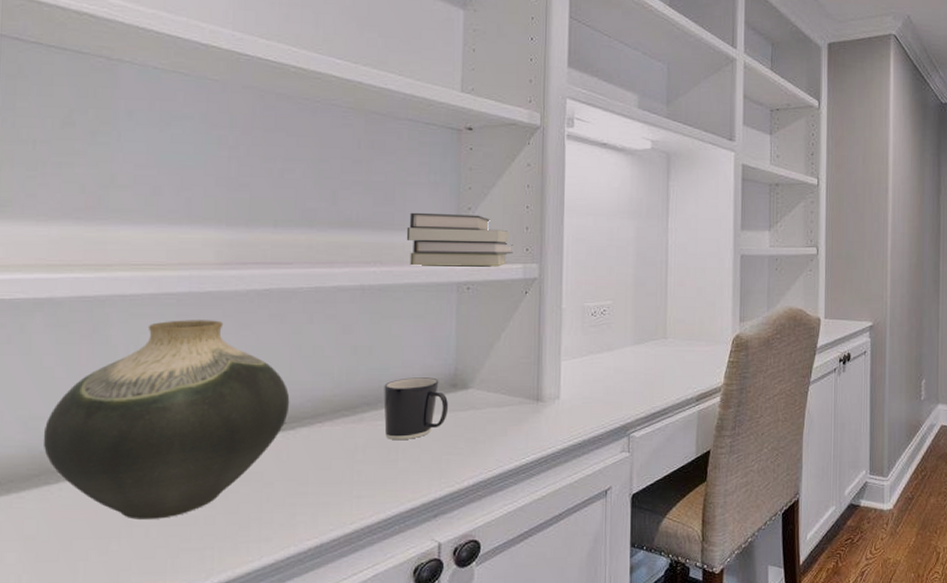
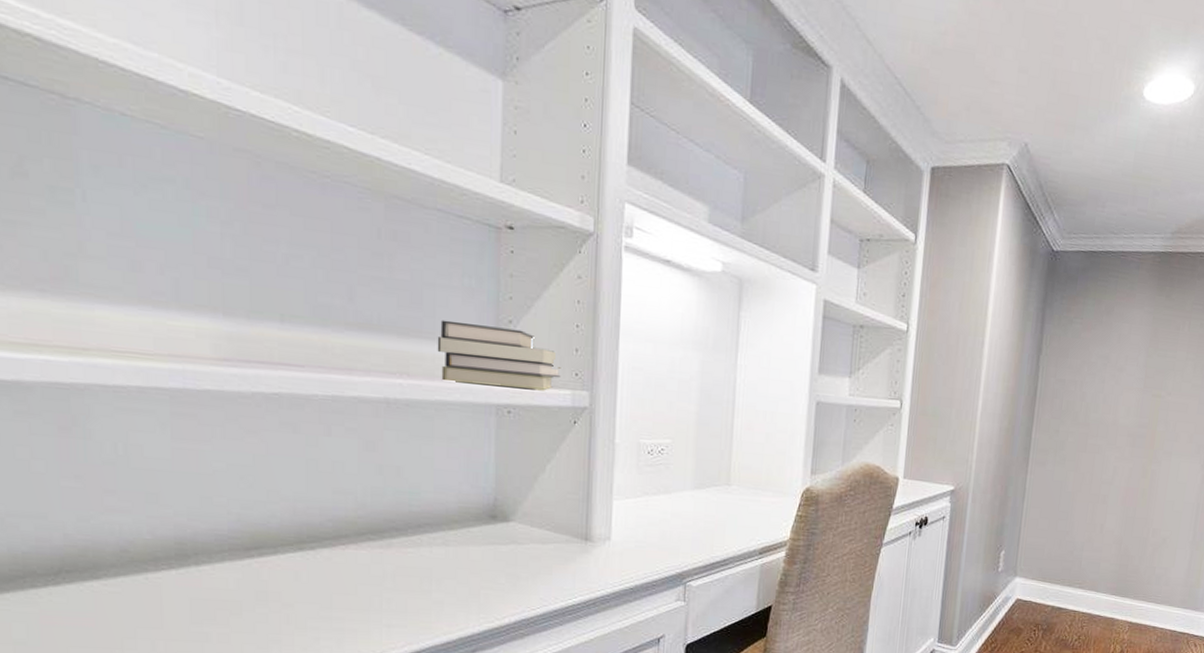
vase: present [44,320,290,519] -> none [25,419,308,633]
mug: present [383,377,449,441] -> none [414,504,488,571]

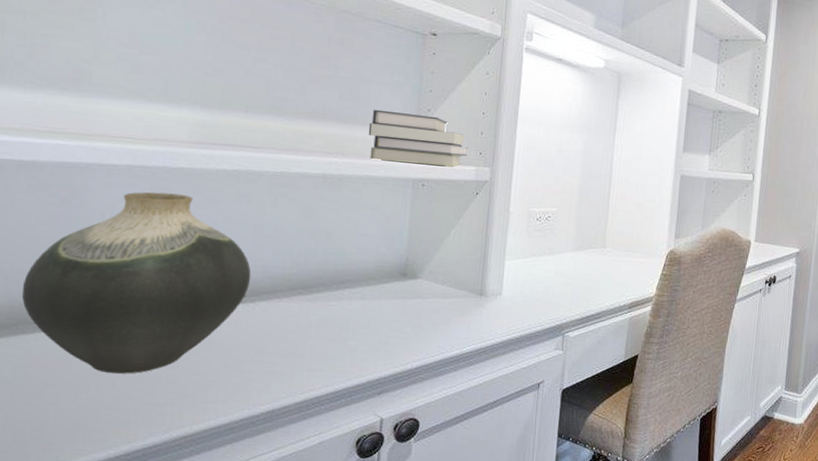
vase: none [25,419,308,633] -> present [22,192,251,374]

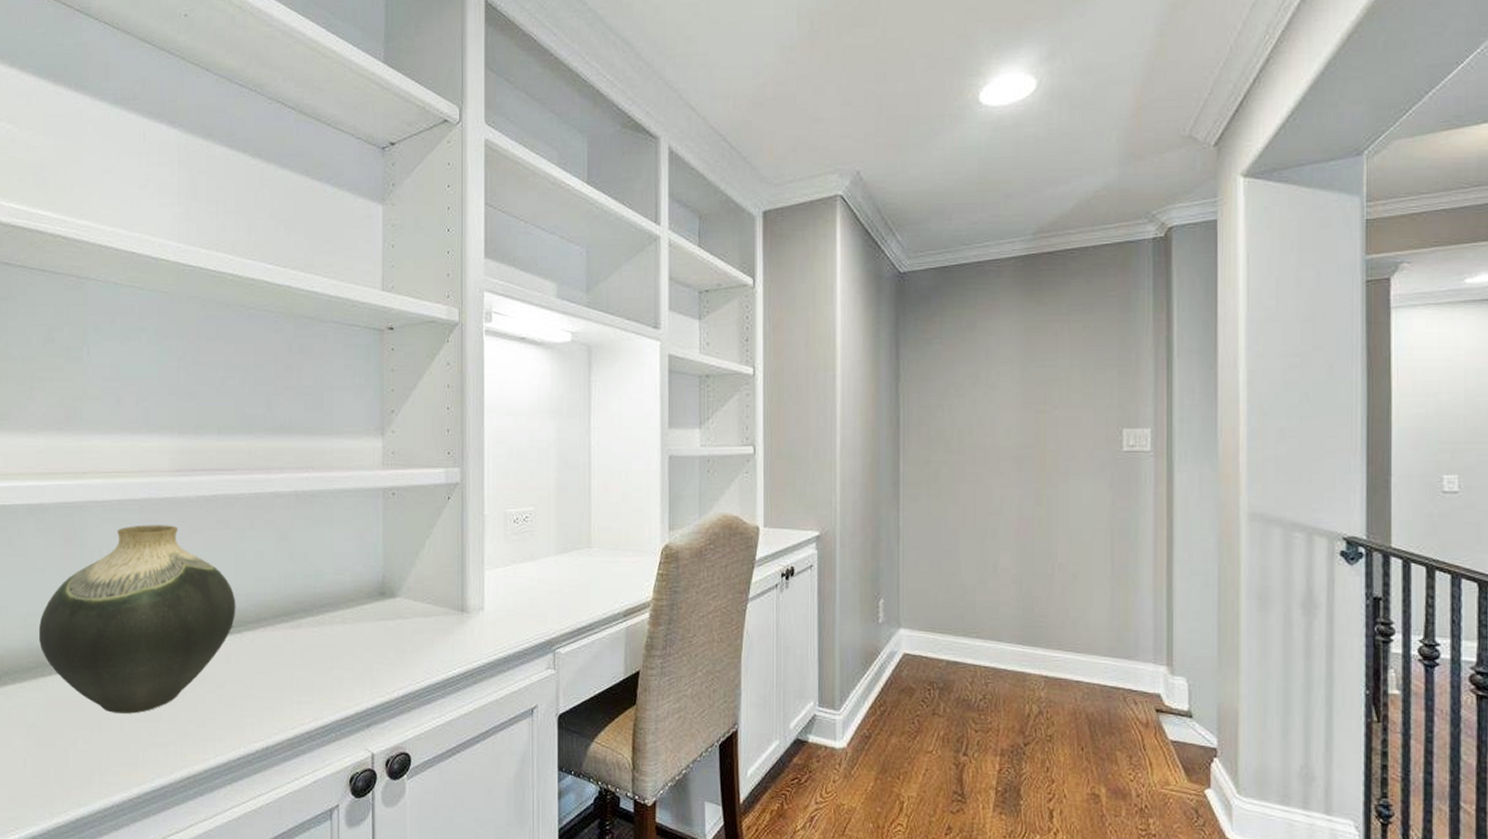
books: present [368,109,468,167] -> none [335,416,435,471]

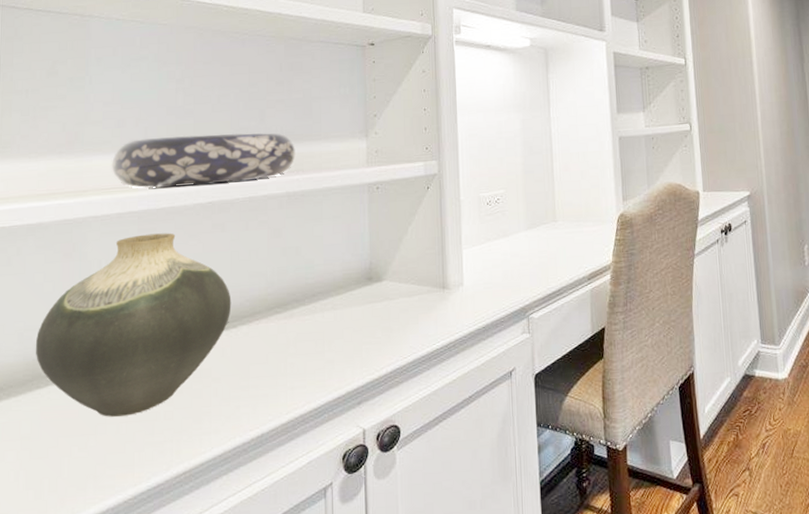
decorative bowl: none [111,420,305,476] -> present [111,133,296,188]

